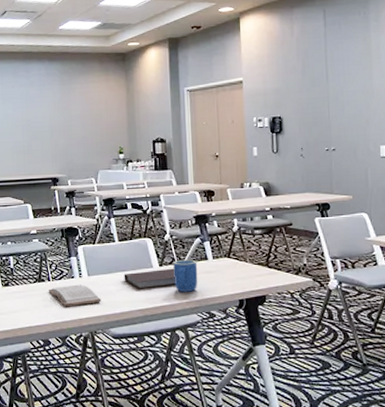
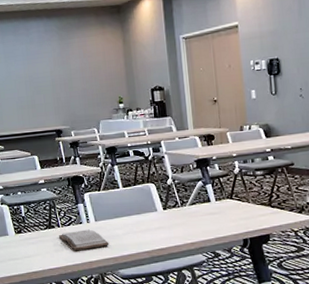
notebook: present [124,268,175,289] -> none [129,211,180,232]
mug: present [173,259,198,292] -> none [177,202,202,234]

